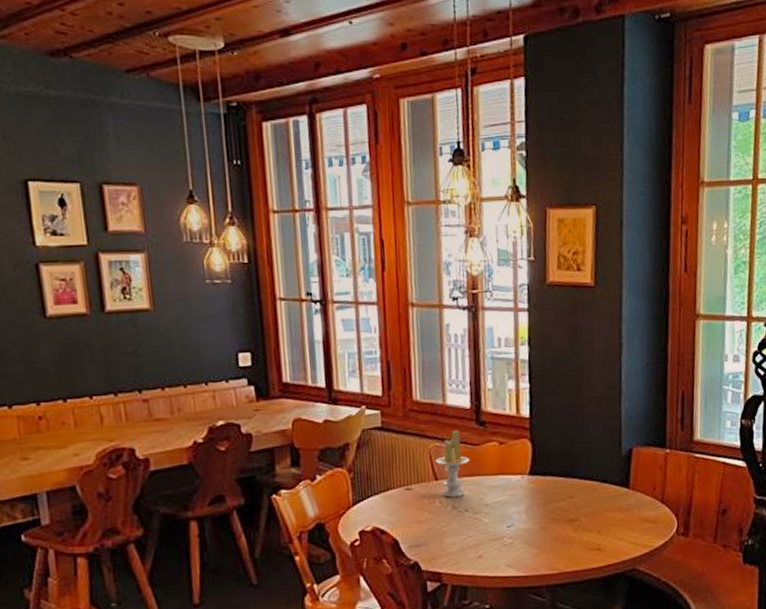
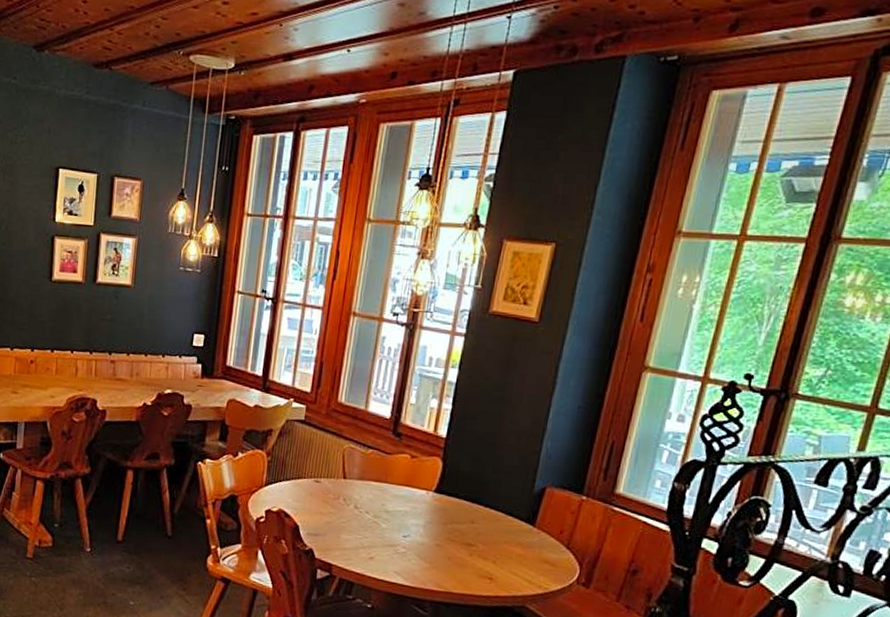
candle: present [435,430,470,498] -> none [347,436,380,499]

